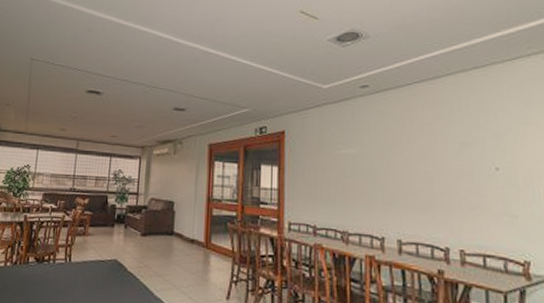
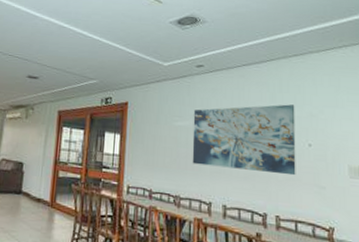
wall art: none [359,124,482,204] -> present [192,104,296,176]

